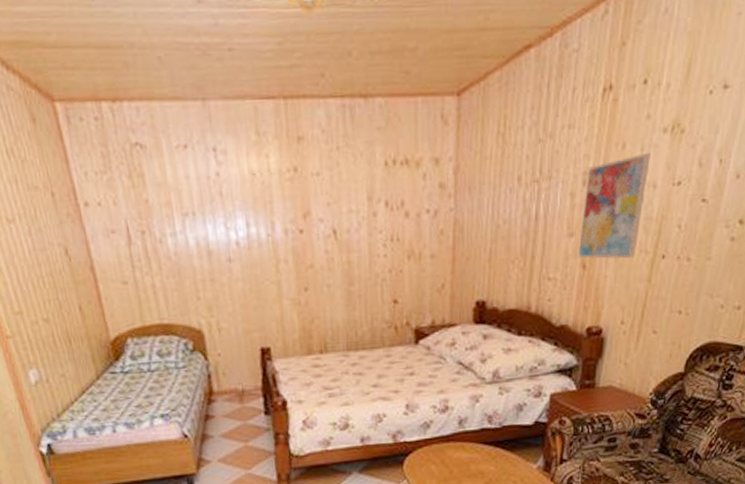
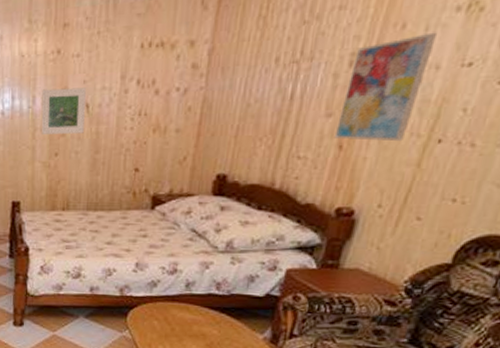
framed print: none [281,211,334,267] -> present [41,87,86,134]

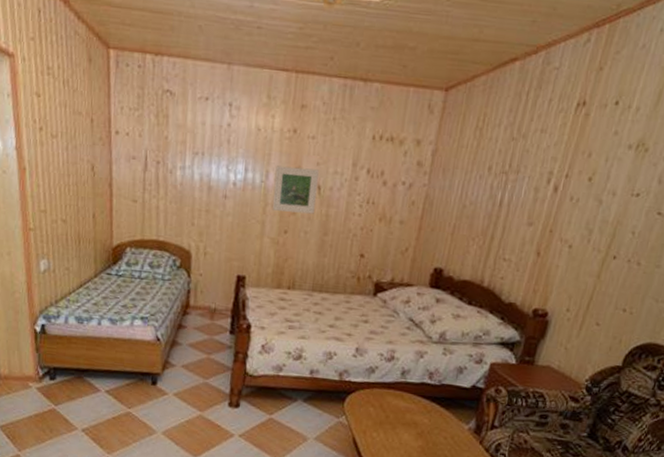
wall art: present [334,32,437,142] -> none [533,163,614,255]

